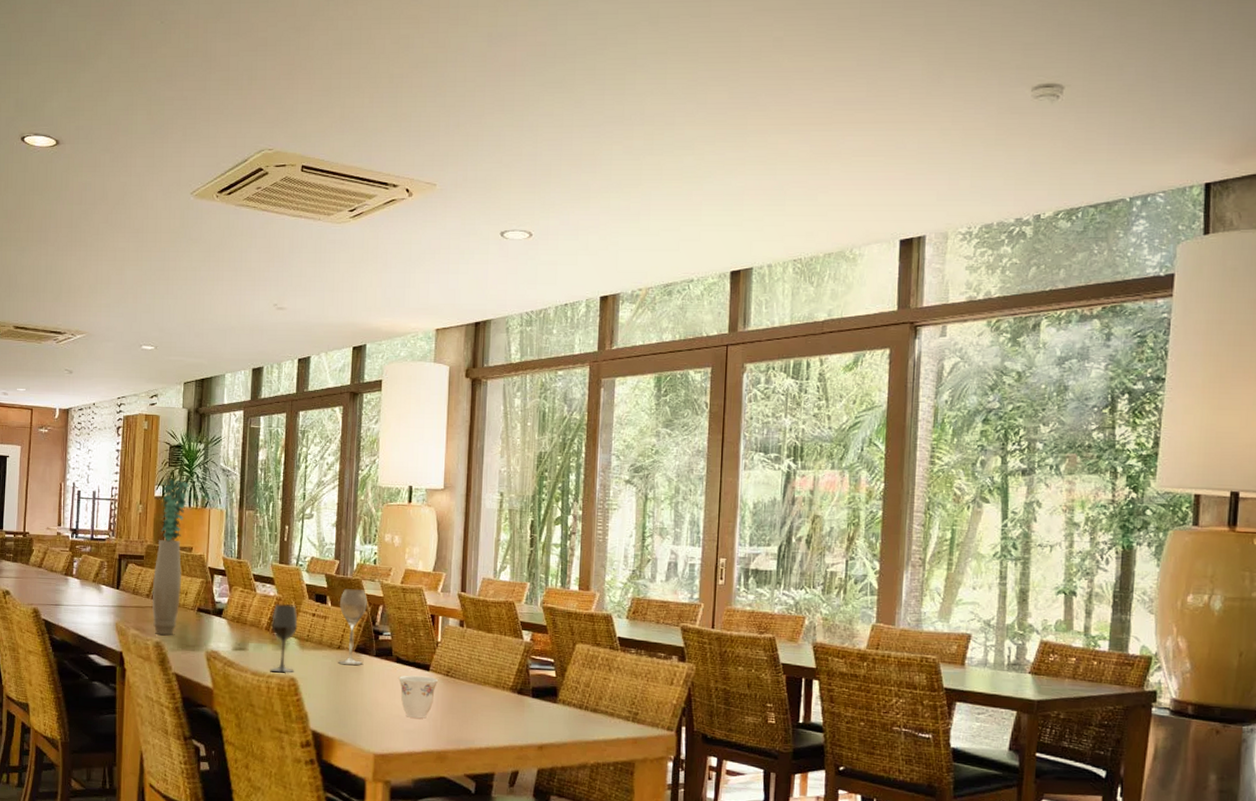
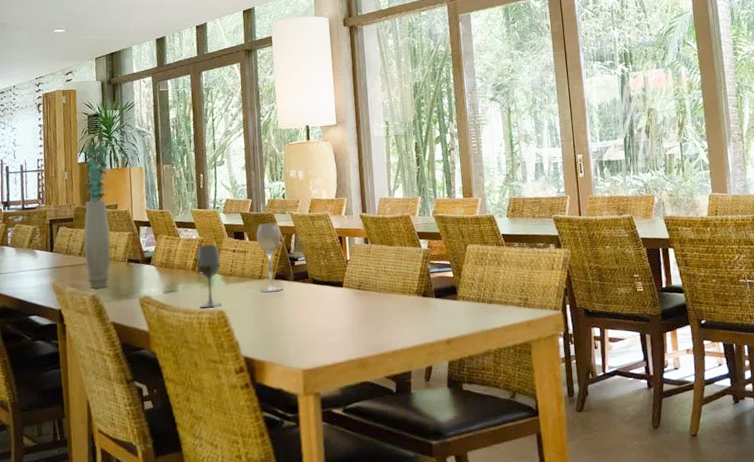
teacup: present [398,675,439,719] -> none [316,292,352,332]

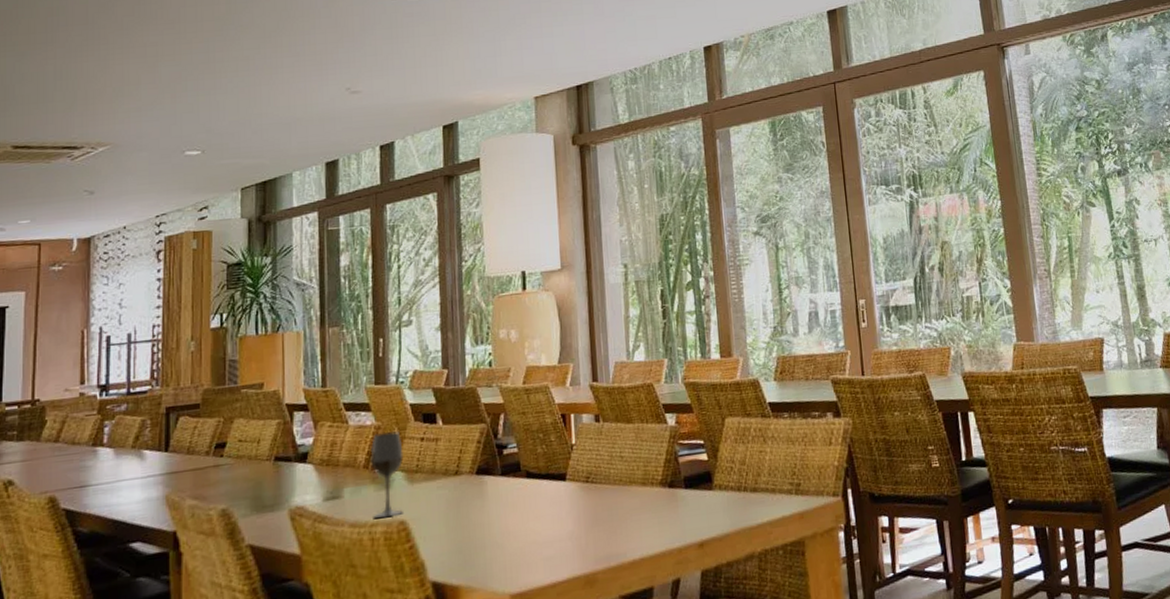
vase: present [83,139,111,290] -> none [214,296,255,501]
wineglass: present [256,222,283,293] -> none [452,399,487,494]

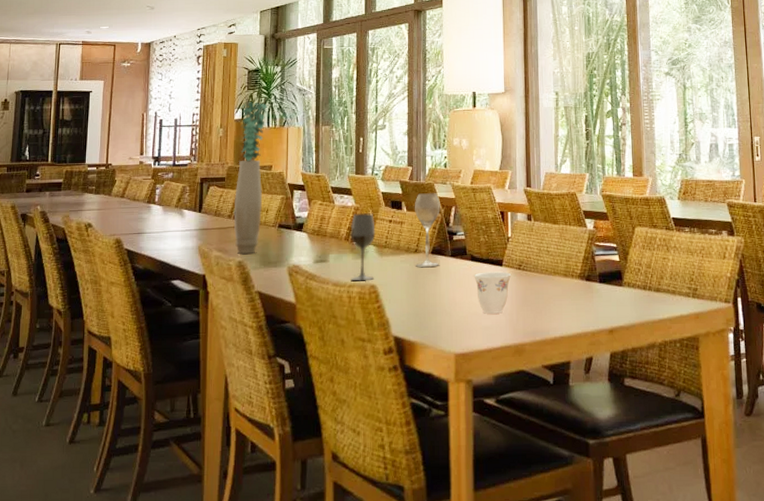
vase: none [214,296,255,501] -> present [234,95,268,255]
wineglass: none [452,399,487,494] -> present [414,193,440,268]
teacup: none [531,487,578,542] -> present [474,271,512,314]

